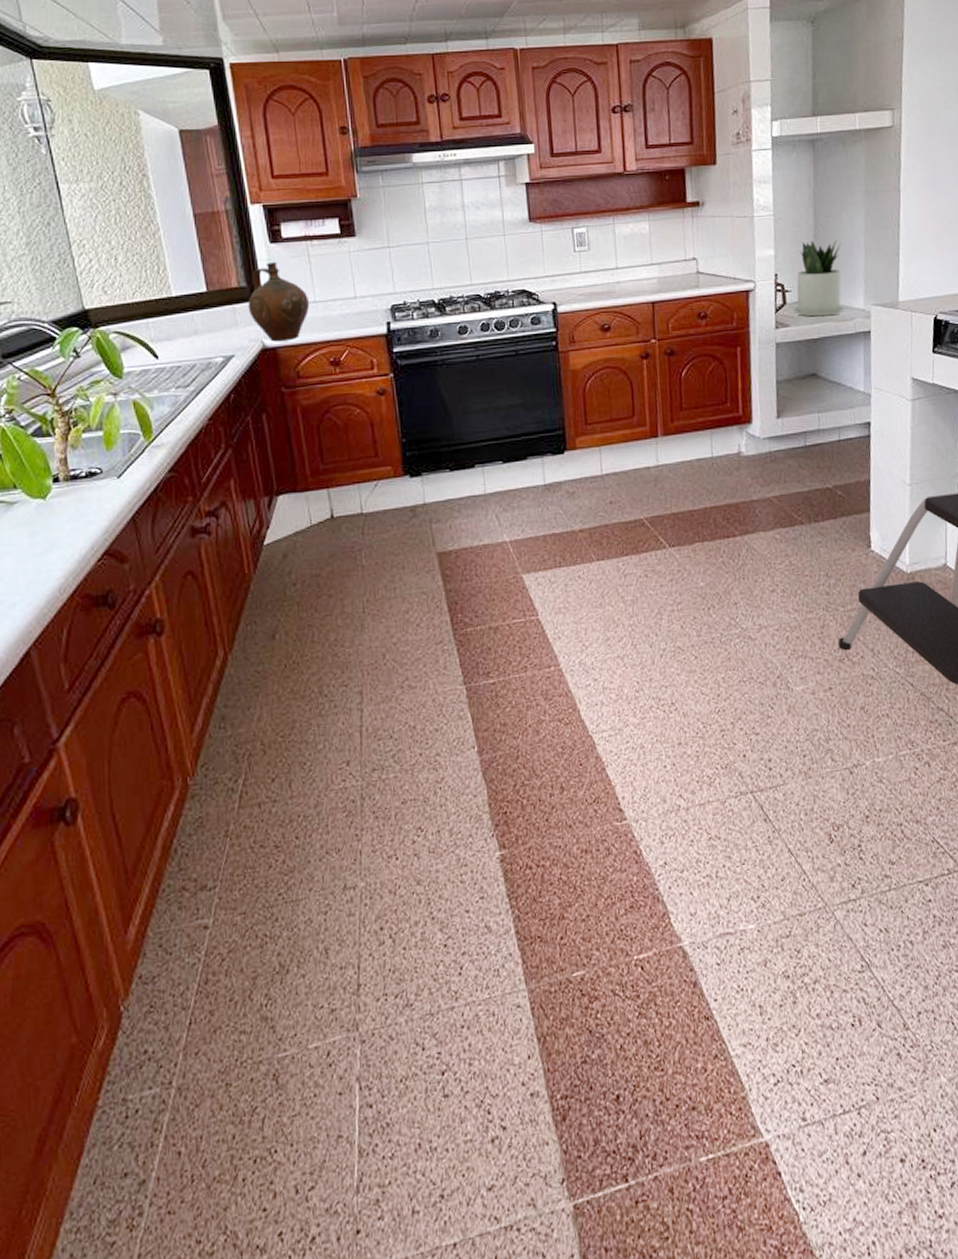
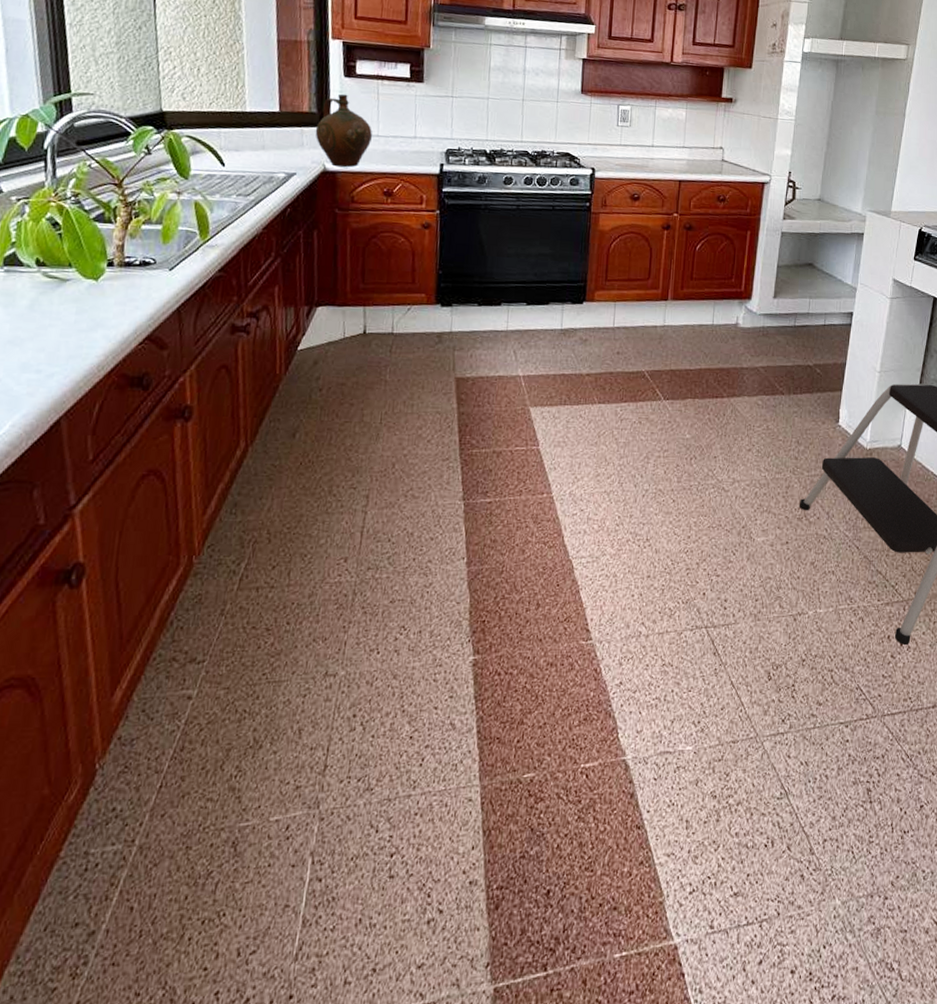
planter: present [793,239,846,317] -> none [800,147,850,216]

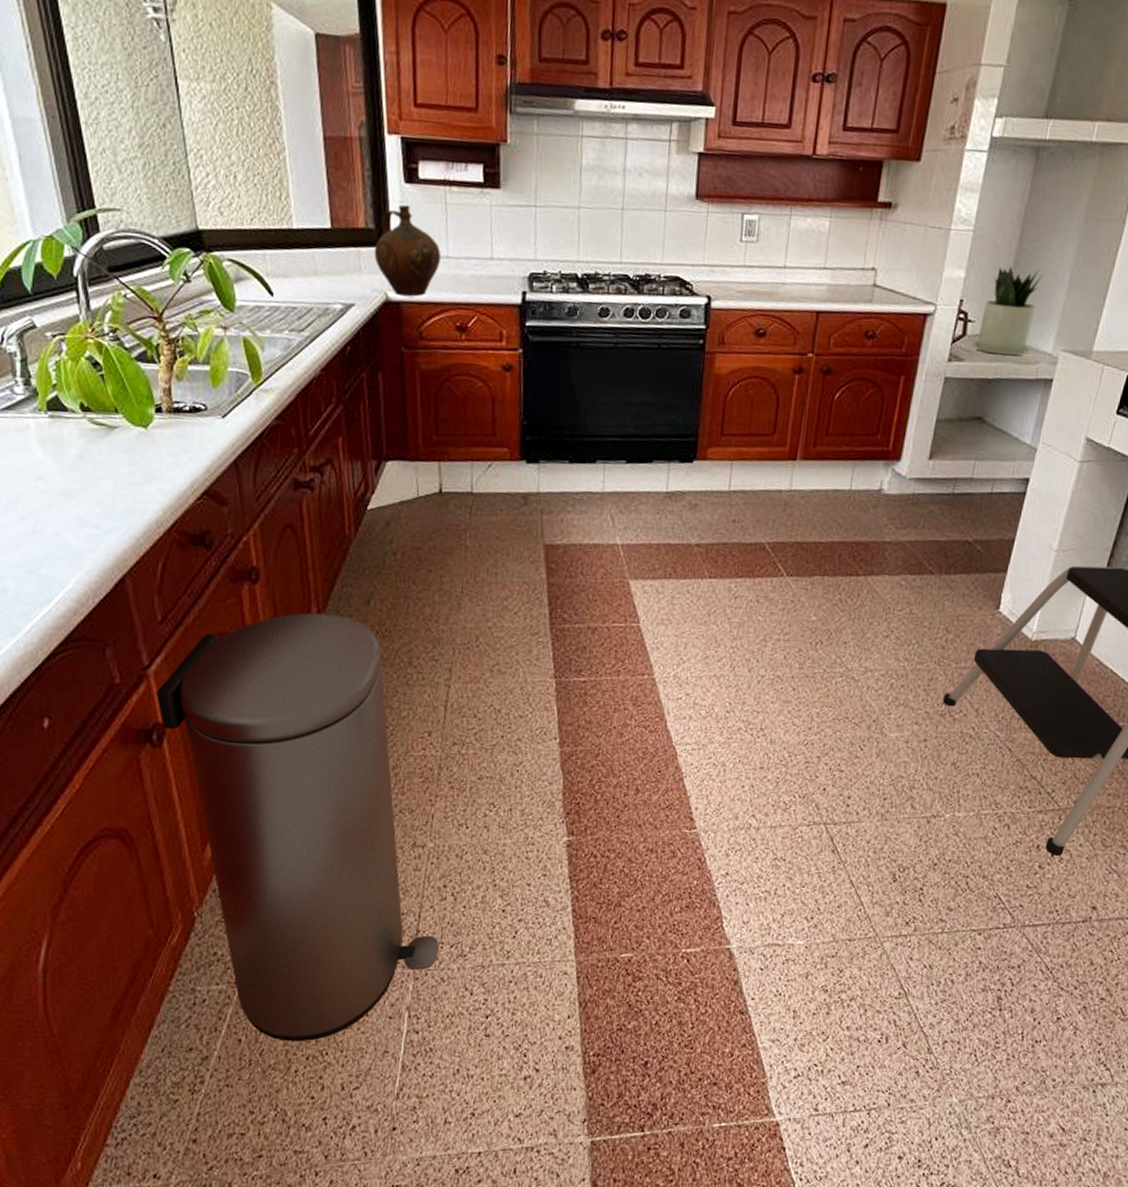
pedal bin: none [80,447,347,905] -> present [156,612,439,1042]
planter: none [800,147,850,216] -> present [972,266,1044,356]

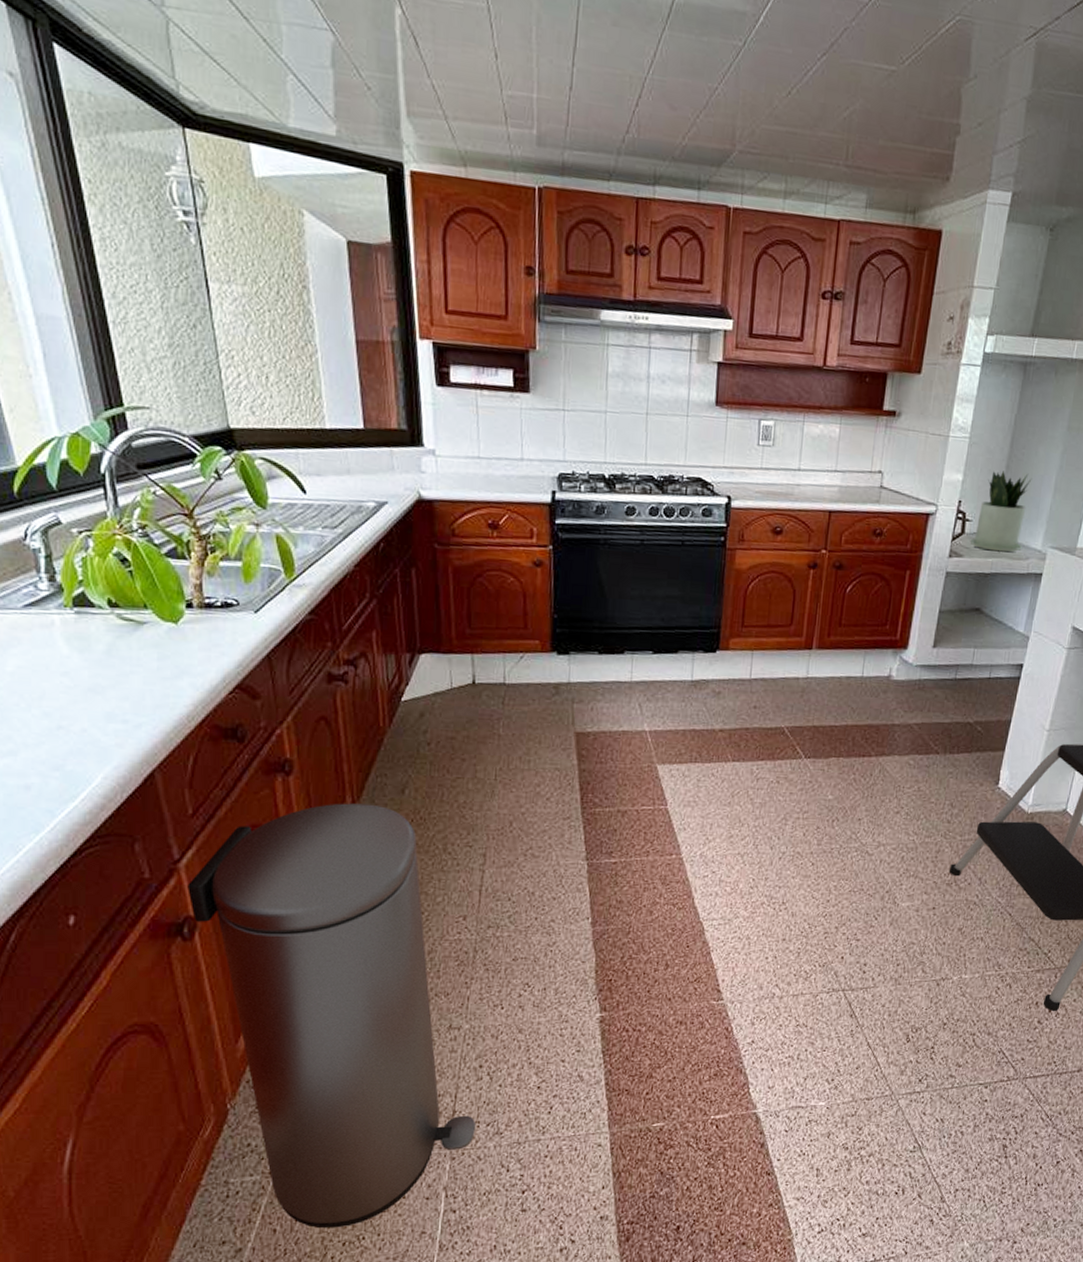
ceramic jug: present [373,204,441,298] -> none [406,406,472,496]

